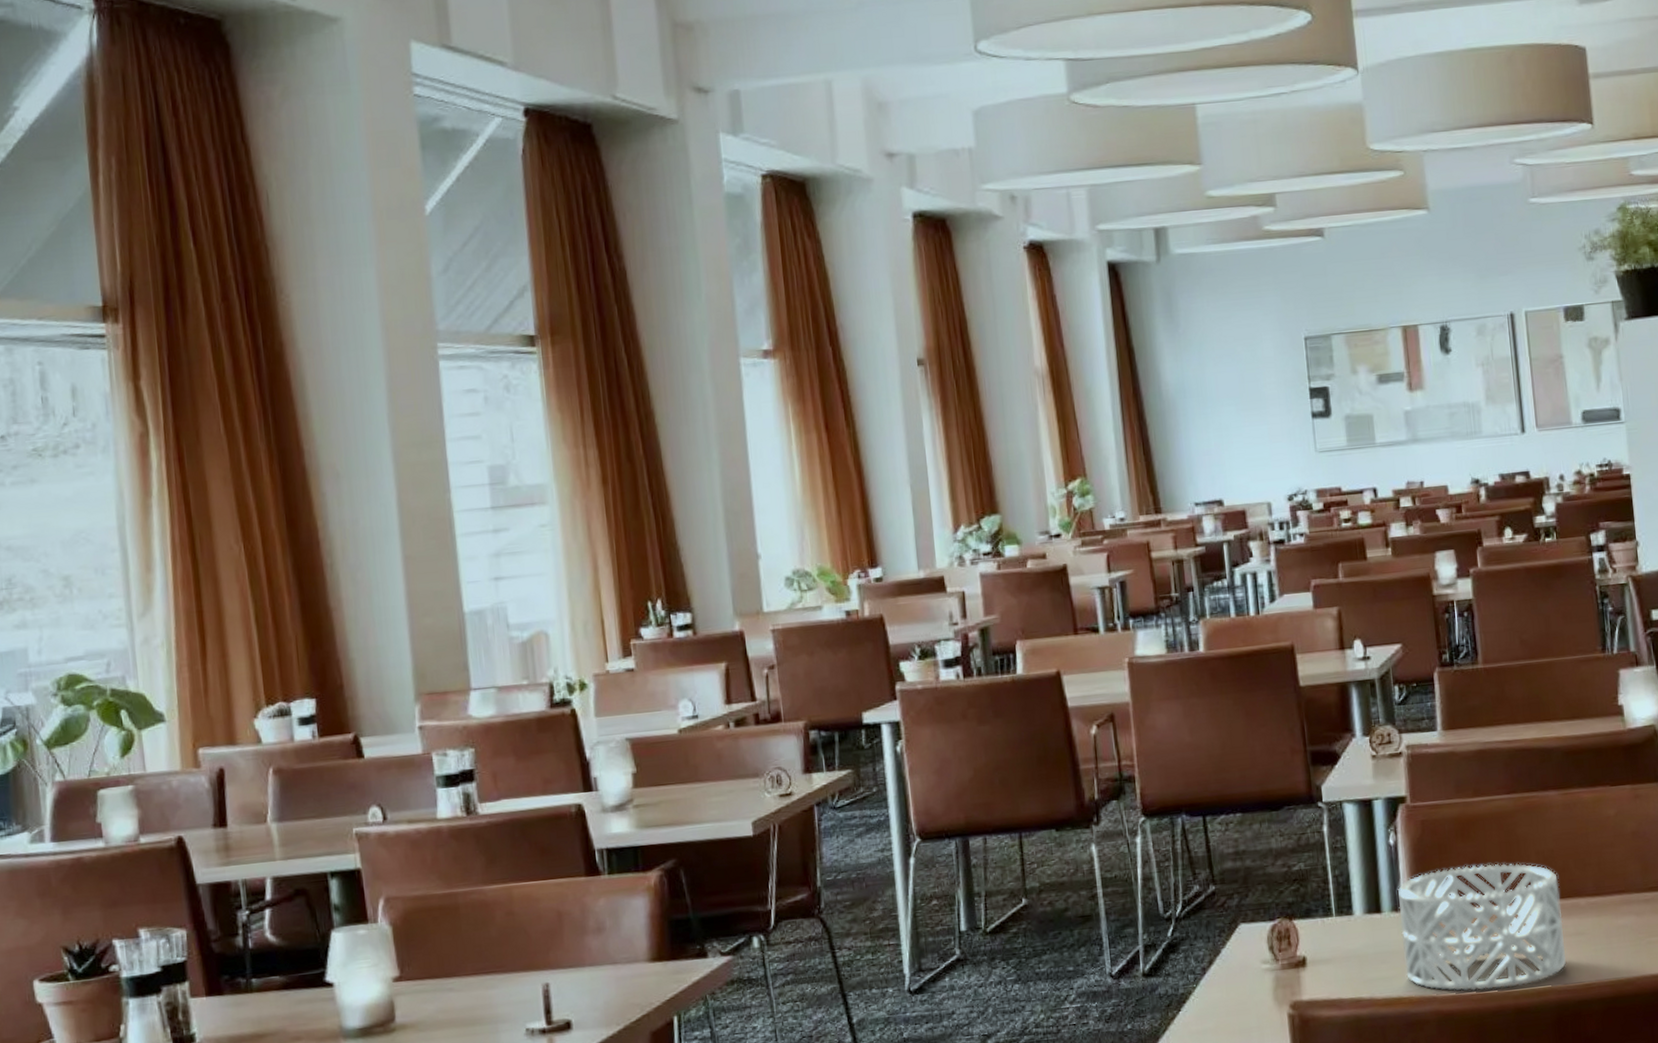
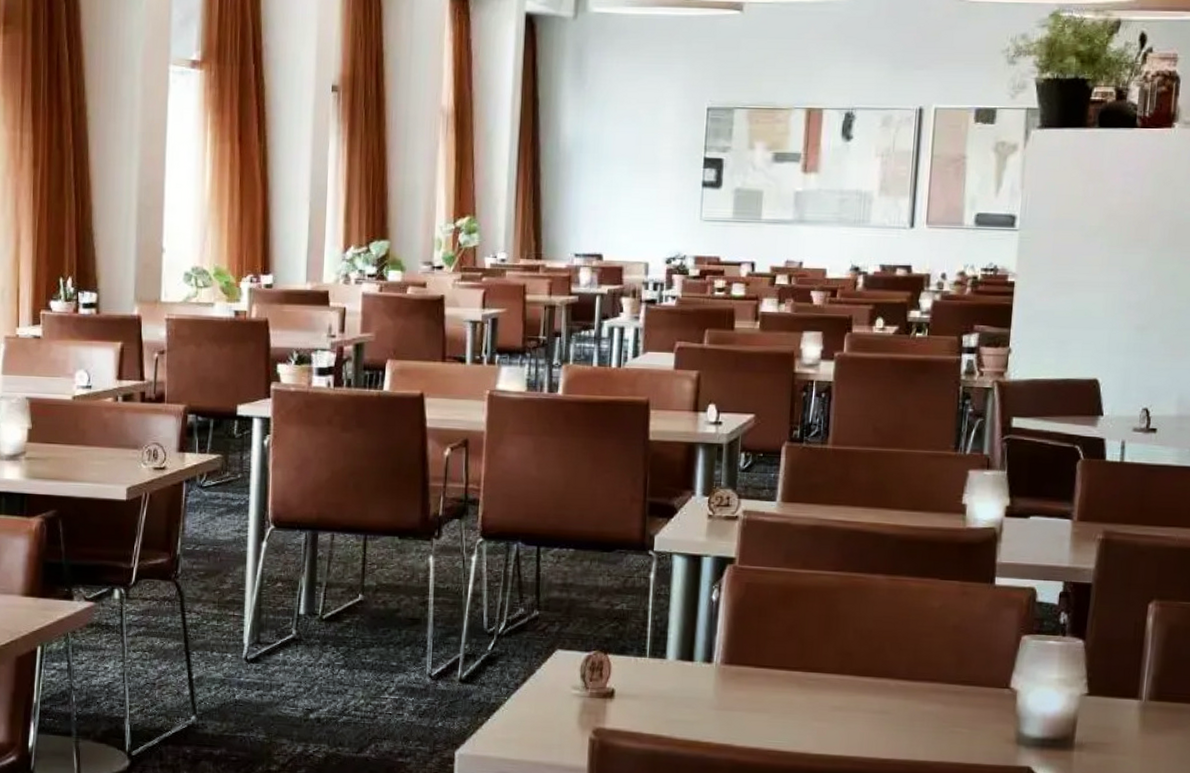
decorative bowl: present [1397,863,1566,992] -> none [708,631,872,751]

